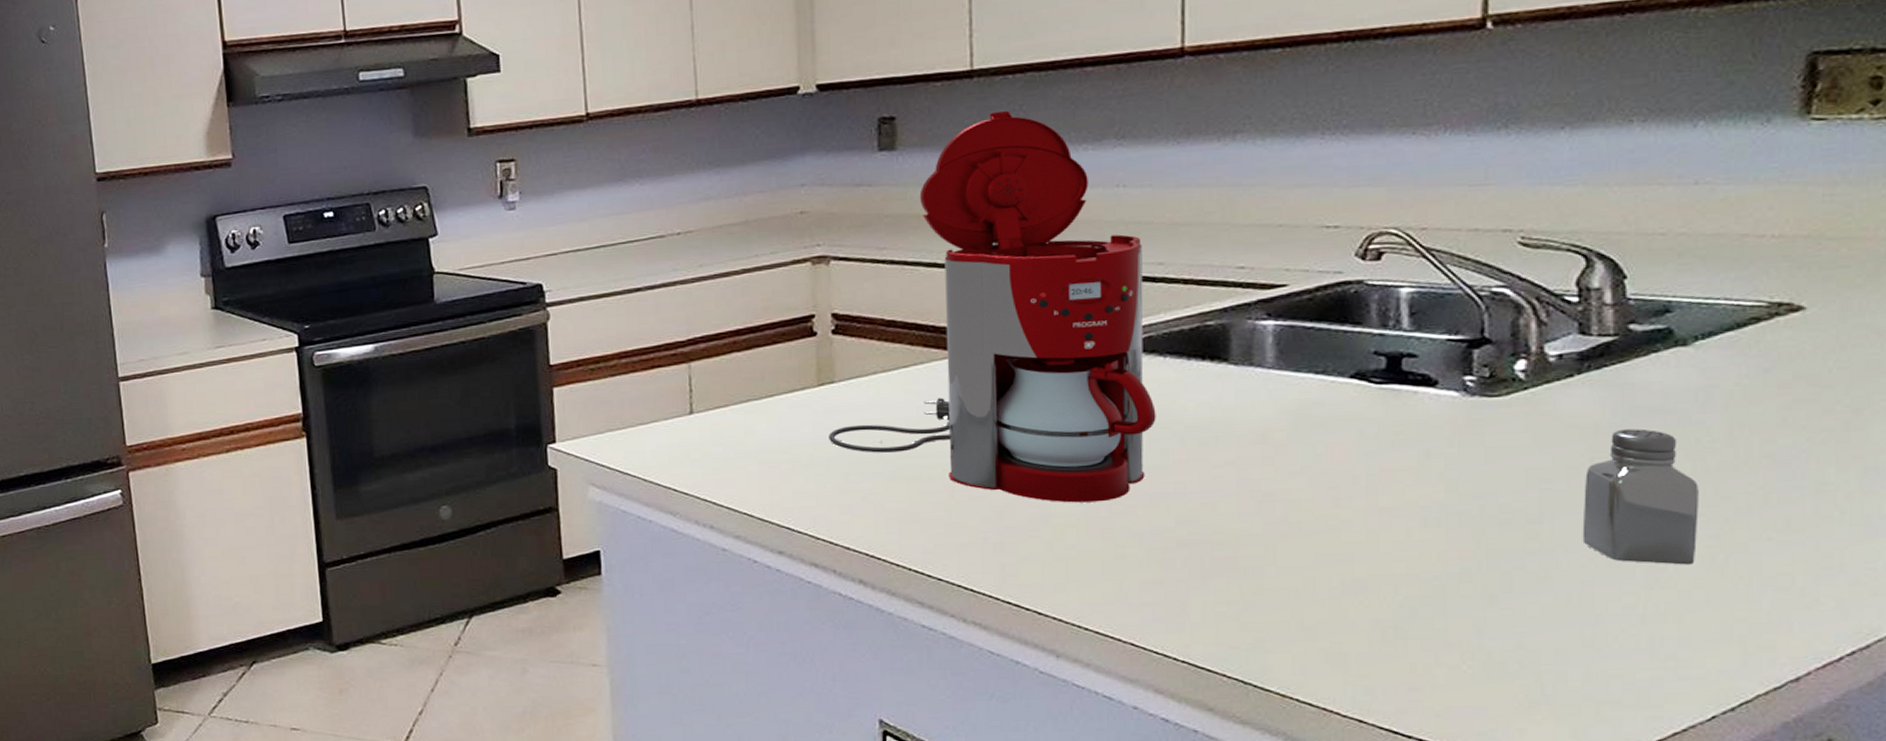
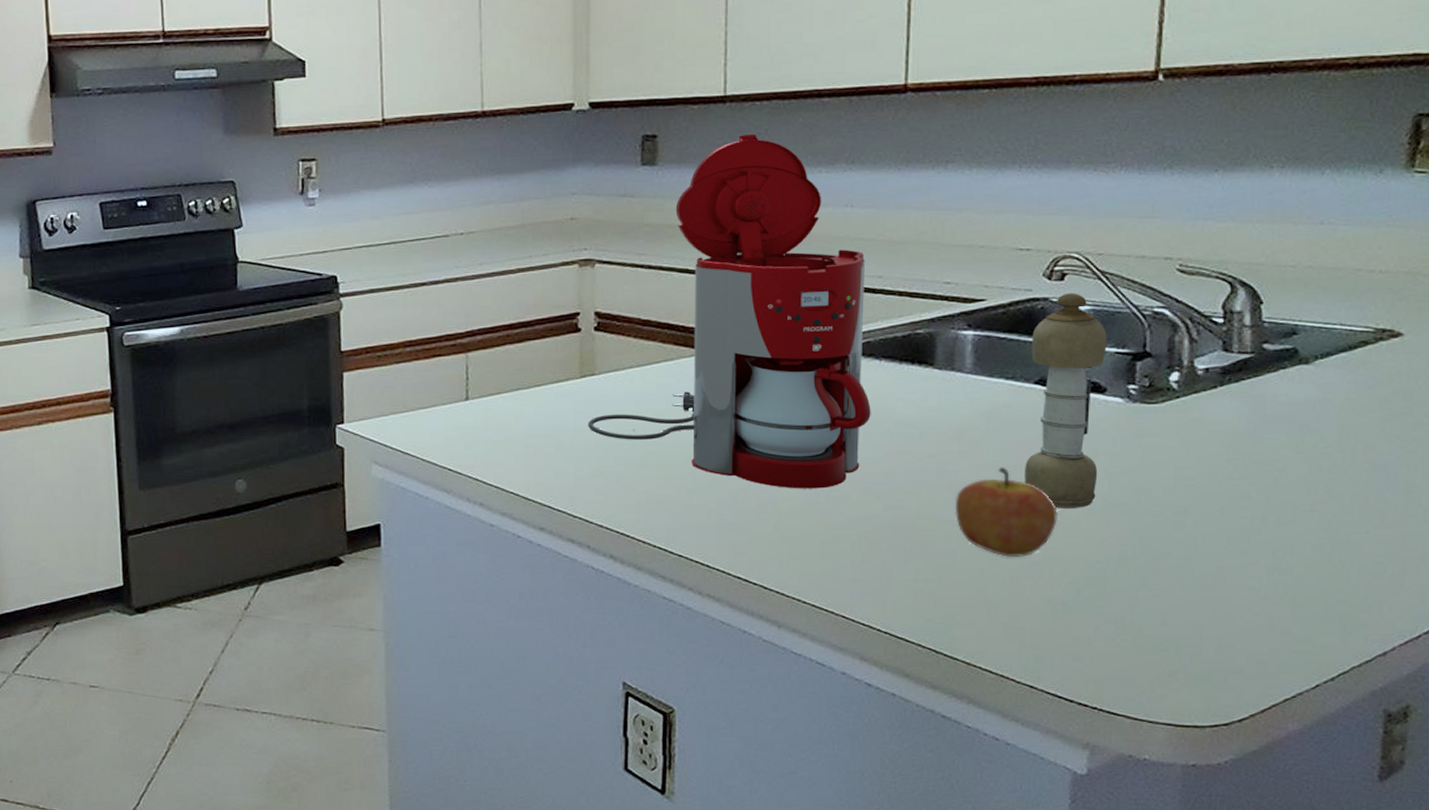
apple: none [1260,473,1384,574] -> present [955,467,1058,557]
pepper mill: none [1342,273,1436,518] -> present [1025,293,1107,508]
saltshaker: present [1582,429,1699,565] -> none [1218,435,1313,554]

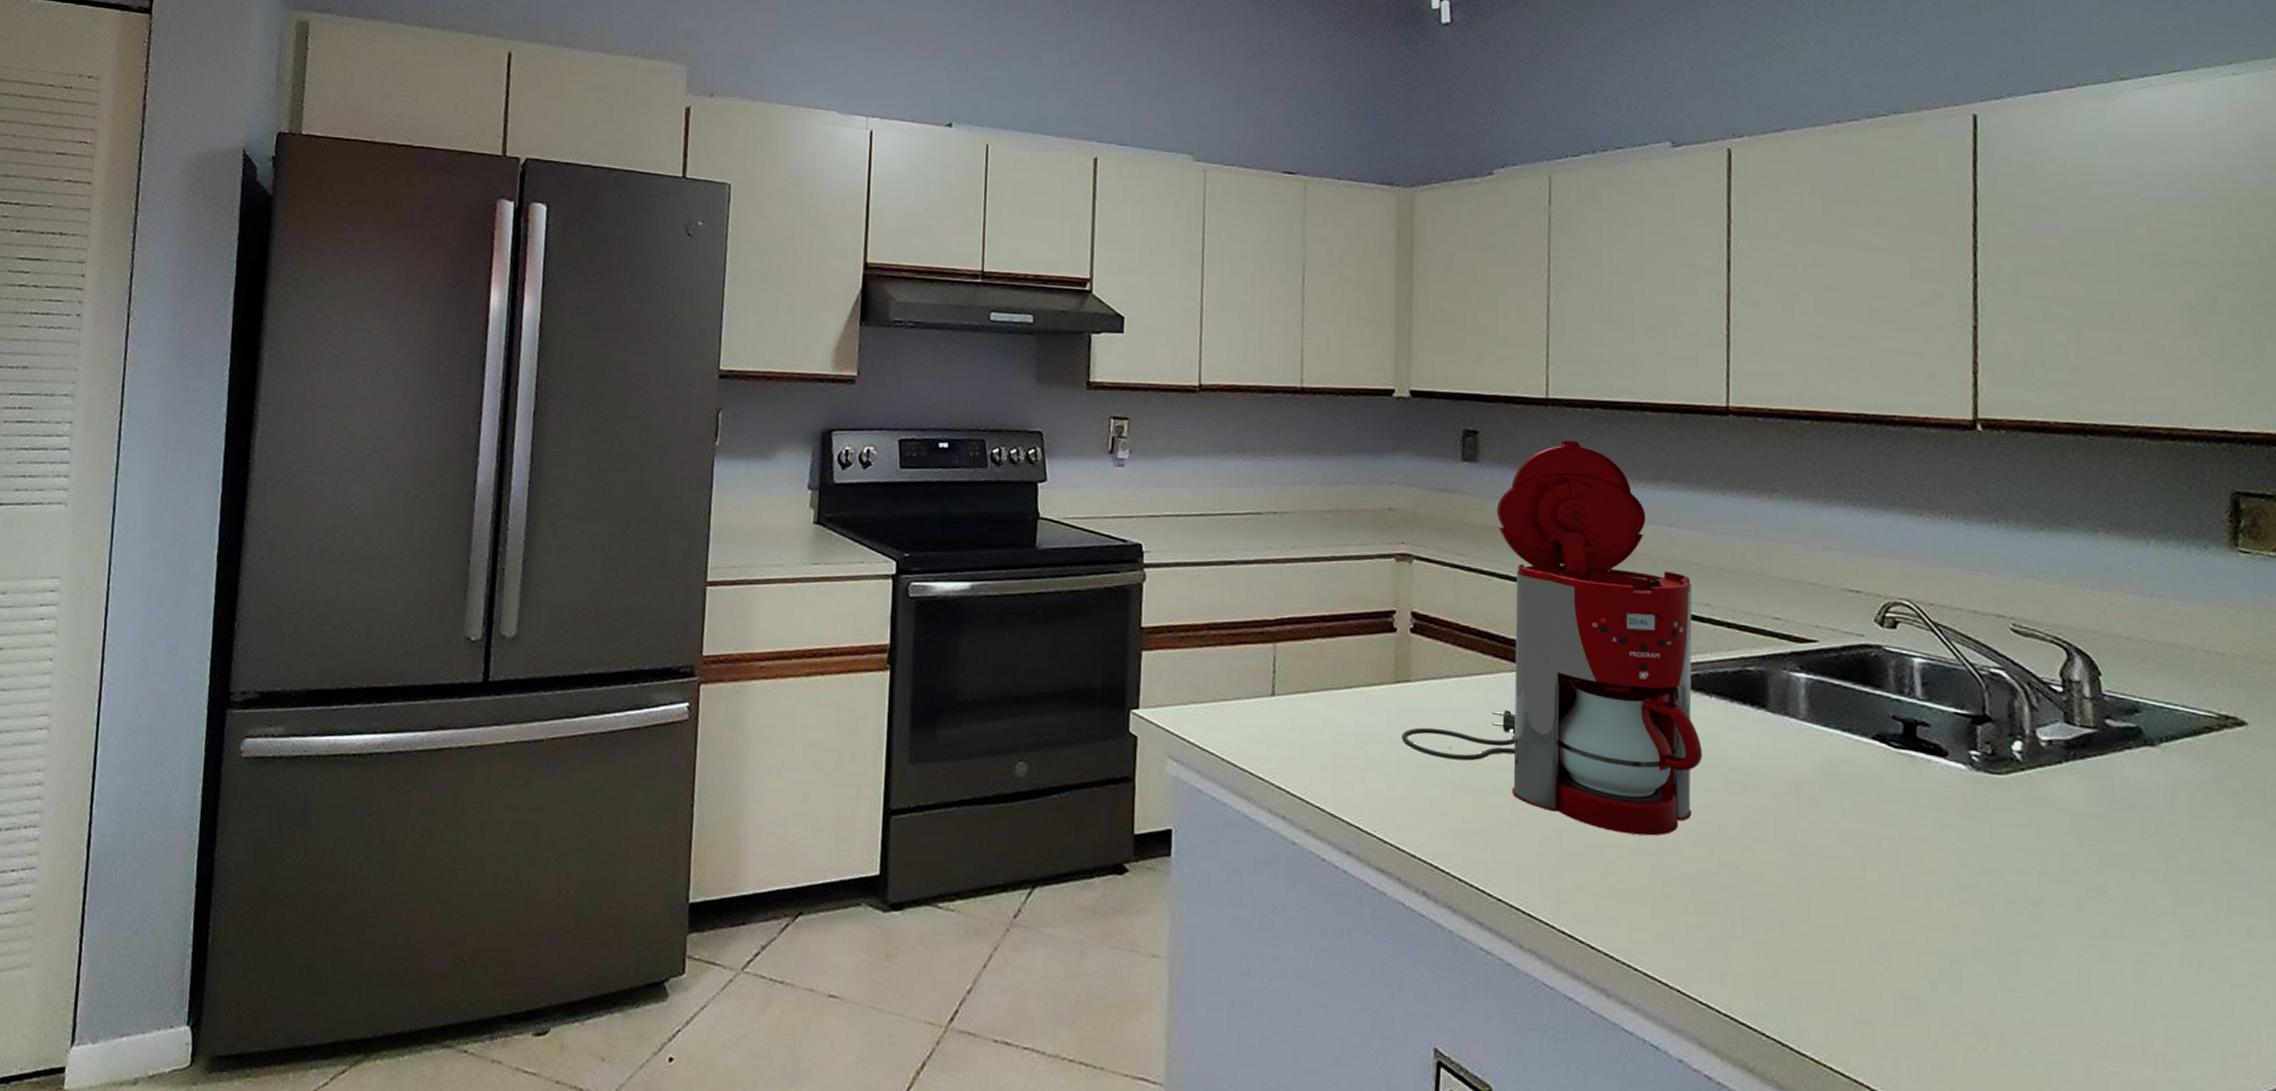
apple: present [955,467,1058,557] -> none [1795,830,1906,938]
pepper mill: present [1025,293,1107,508] -> none [1867,642,1945,887]

